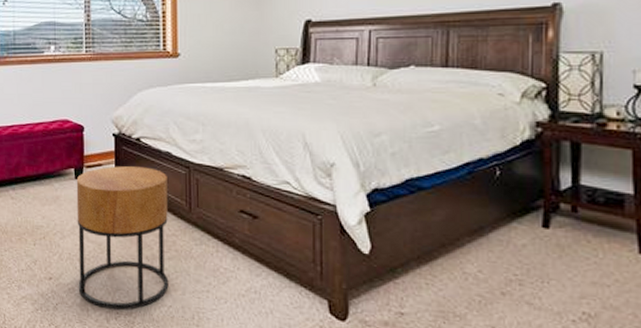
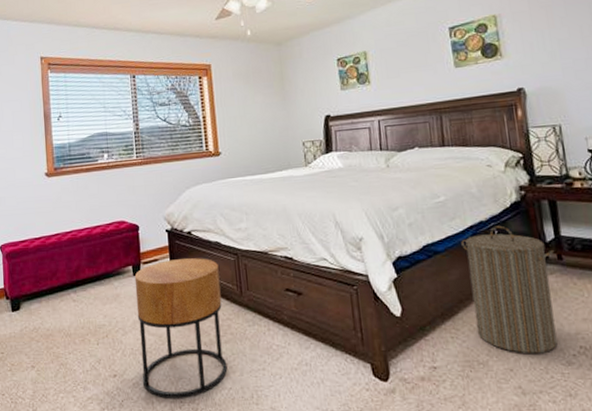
laundry hamper: none [453,165,569,315] -> present [461,225,558,354]

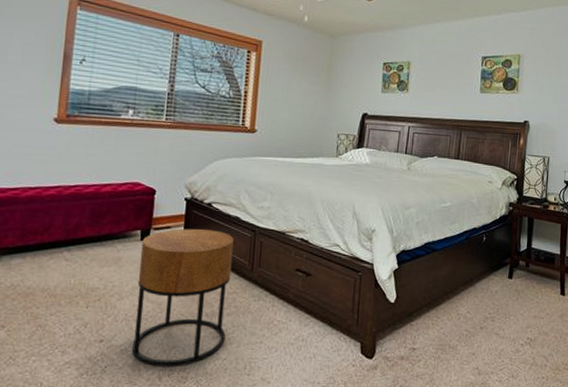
laundry hamper: present [461,225,558,354] -> none [453,233,525,342]

